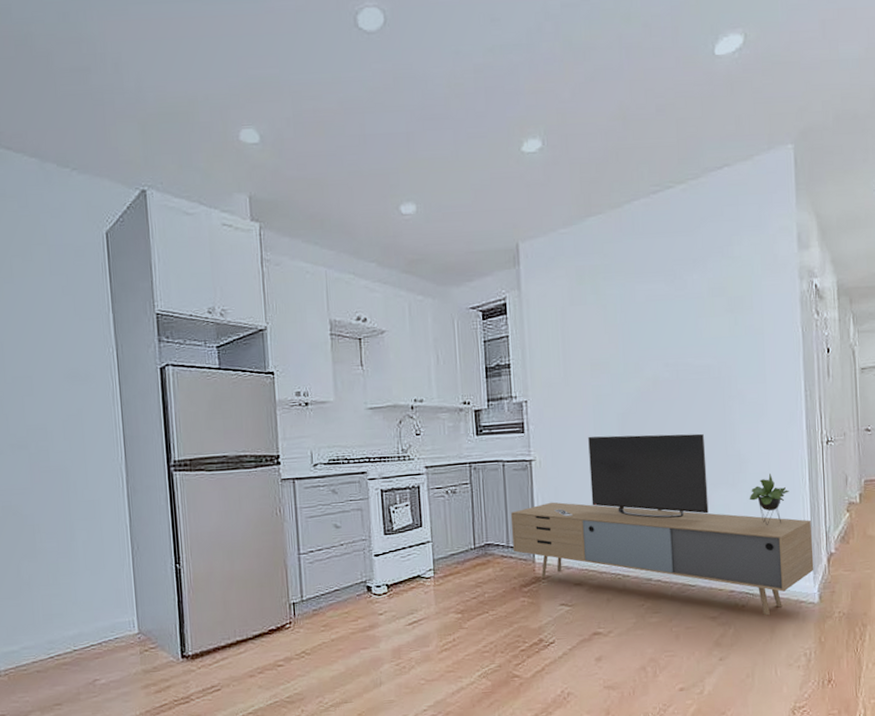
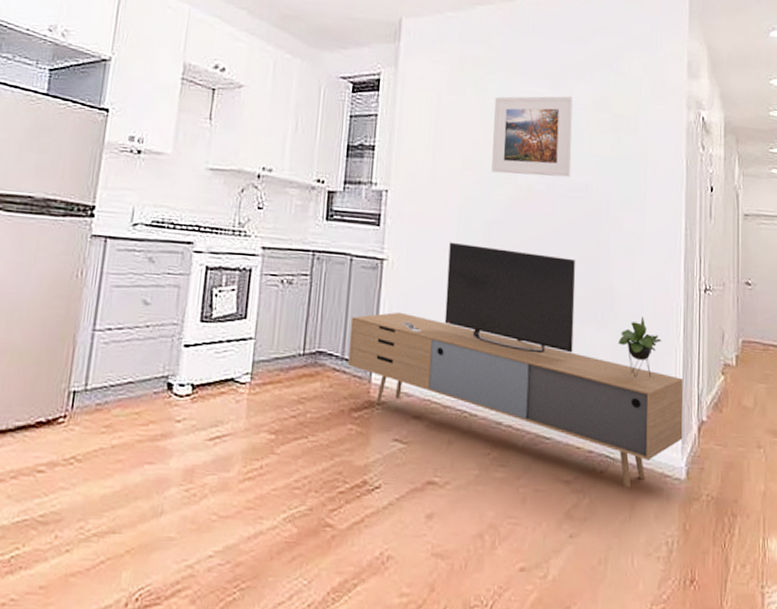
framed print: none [614,288,693,369] -> present [491,96,573,177]

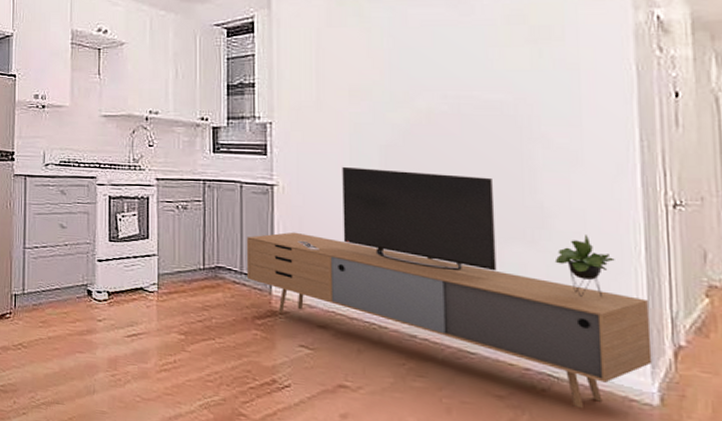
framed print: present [491,96,573,177] -> none [380,13,480,98]

